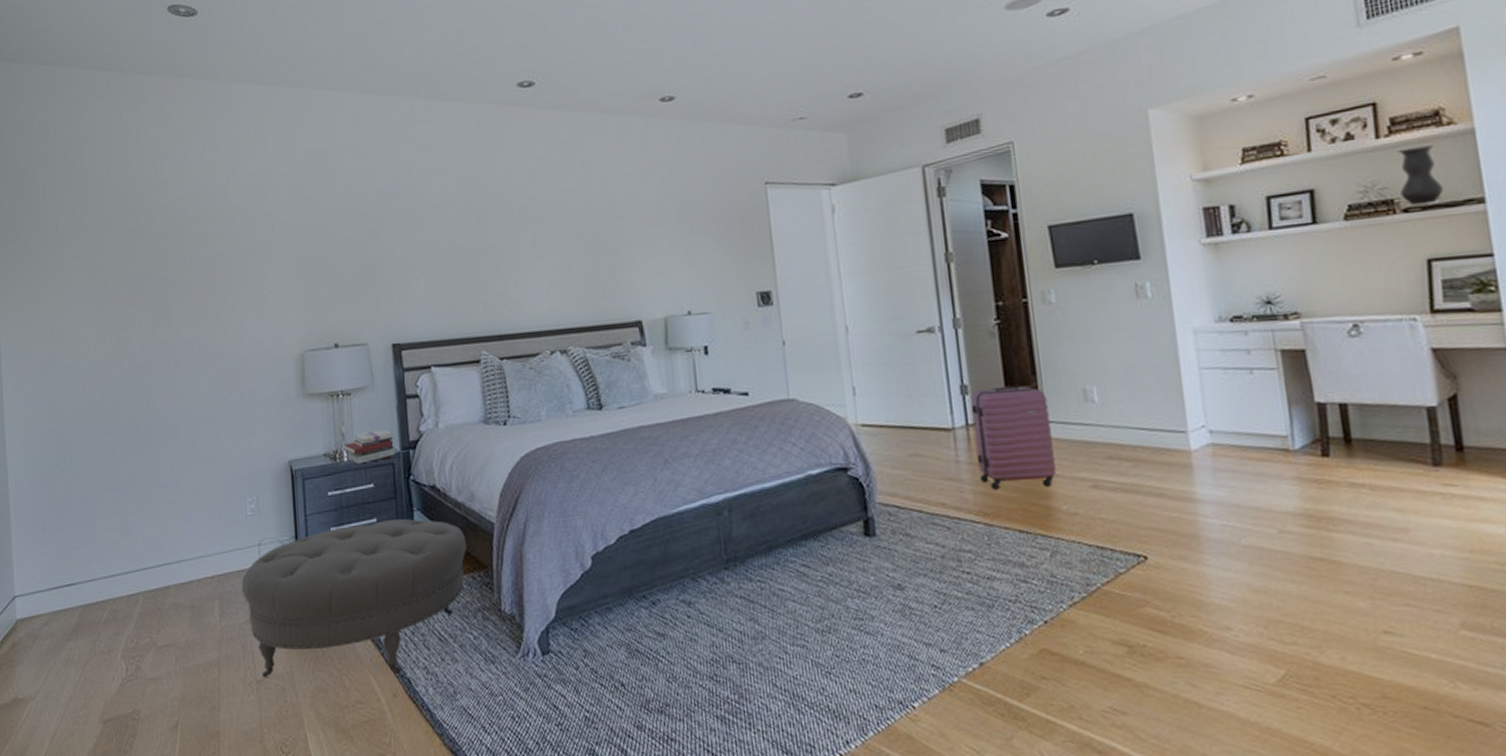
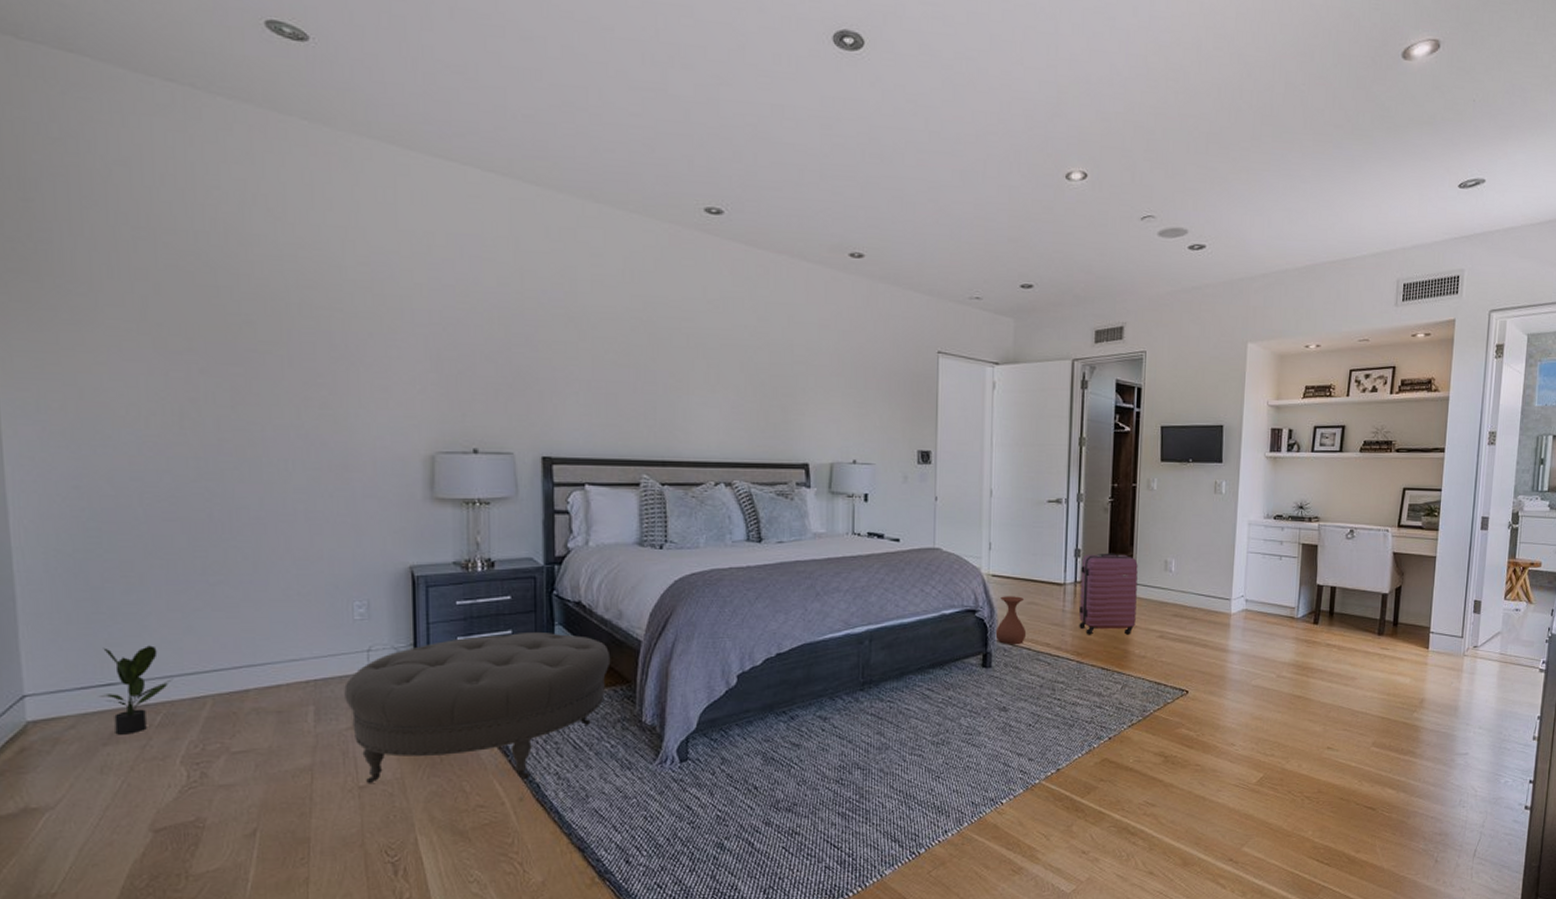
potted plant: none [63,548,115,631] -> present [98,645,174,735]
books: present [344,429,396,465] -> none [479,542,539,576]
vase: none [875,447,914,508] -> present [995,596,1027,645]
vase: present [1398,145,1444,206] -> none [1397,404,1423,448]

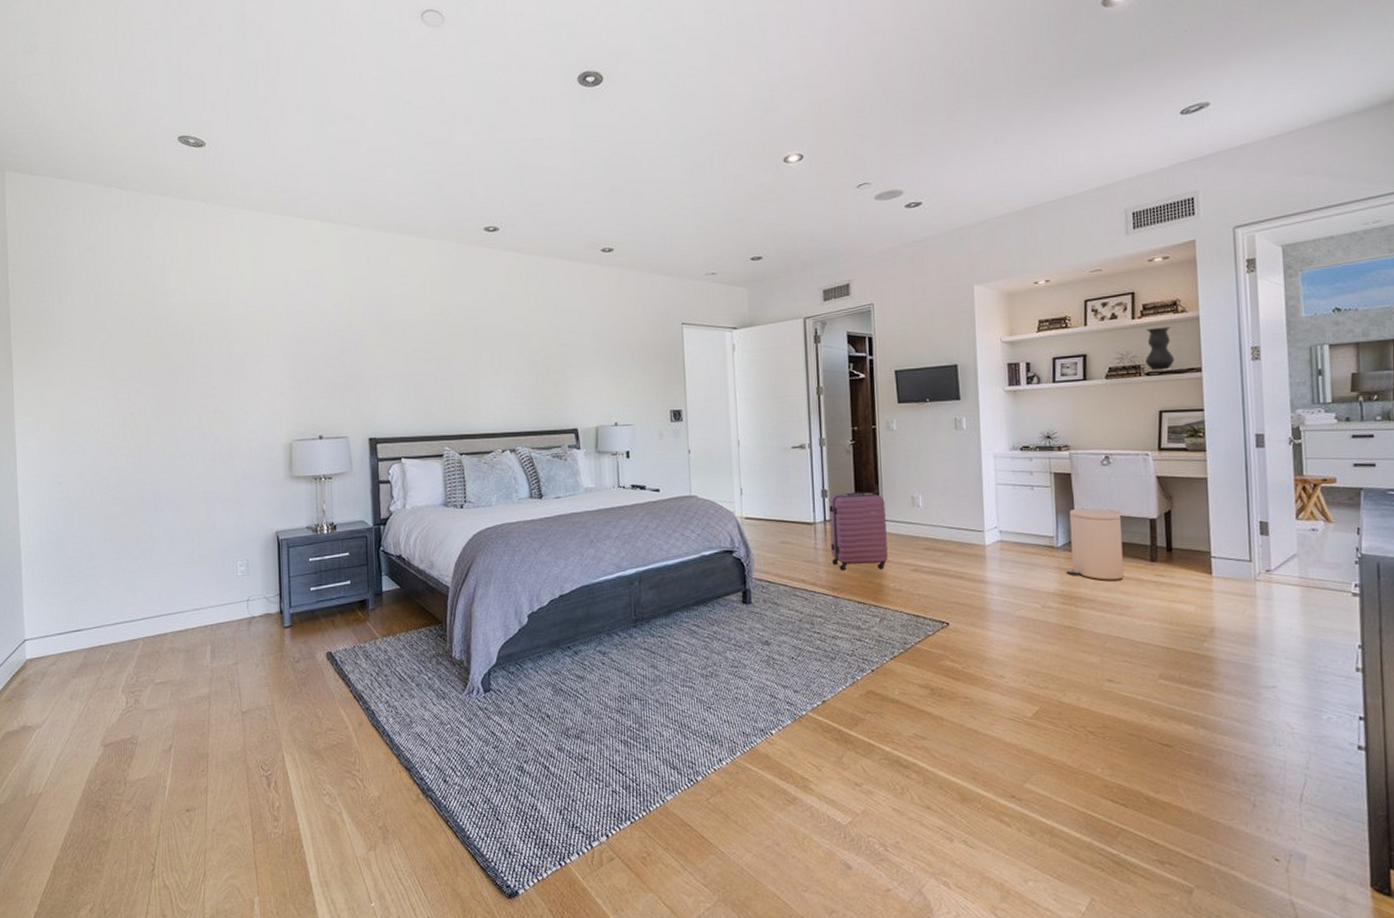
potted plant: present [98,645,174,735] -> none [70,600,118,670]
ottoman: present [344,631,611,784] -> none [231,581,426,710]
vase: present [995,596,1027,645] -> none [752,536,782,582]
pedal bin: none [1302,580,1358,653] -> present [1066,508,1124,582]
vase: none [1397,404,1423,448] -> present [1145,327,1175,371]

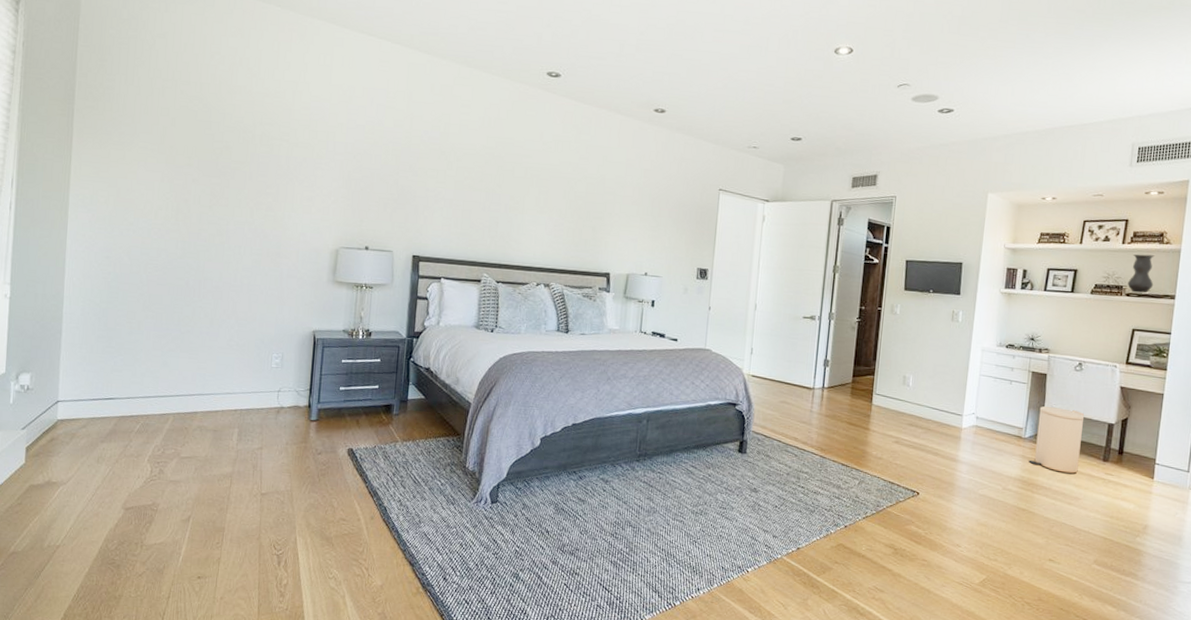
suitcase: present [829,491,888,571] -> none [824,364,879,438]

